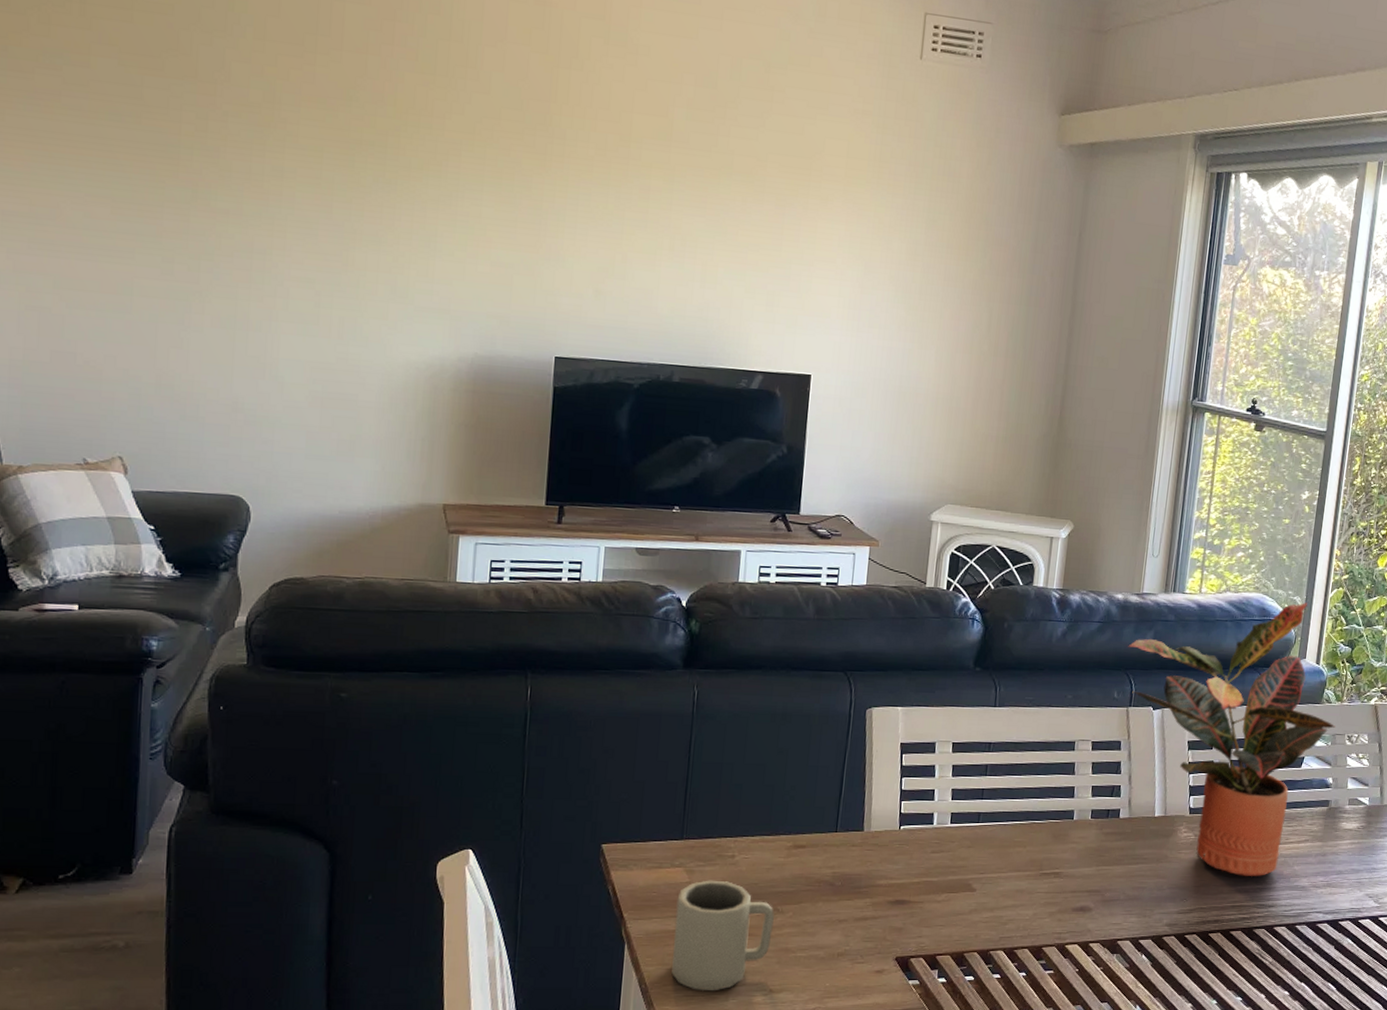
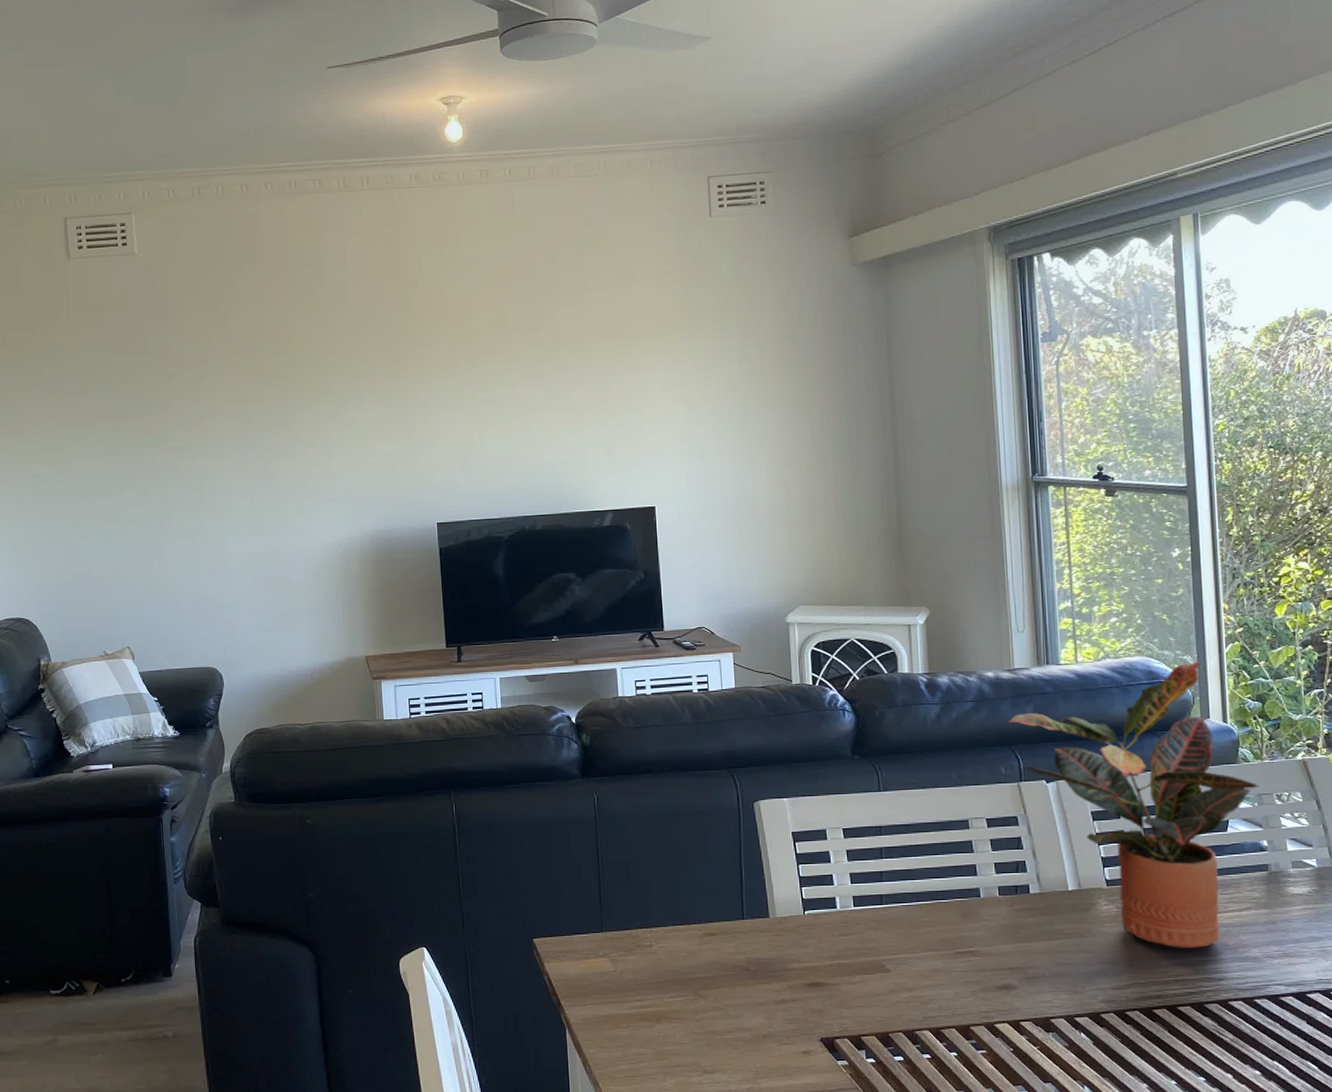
cup: present [671,880,774,992] -> none [606,968,698,1072]

